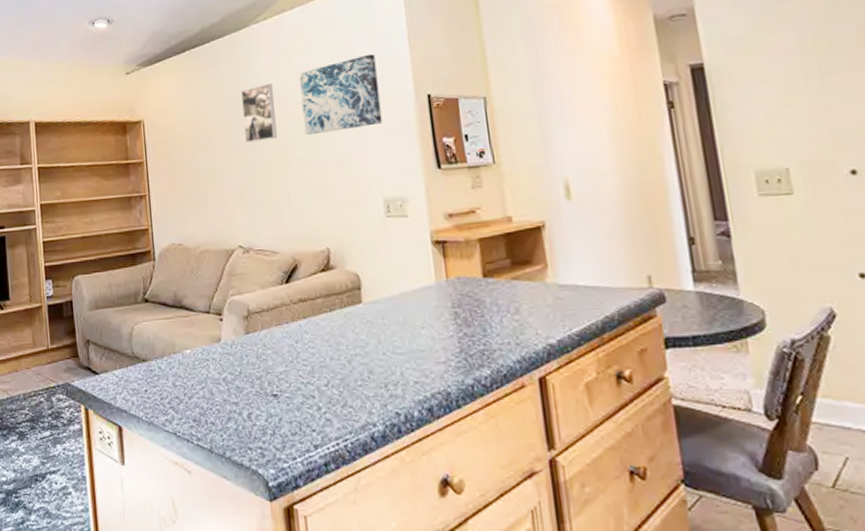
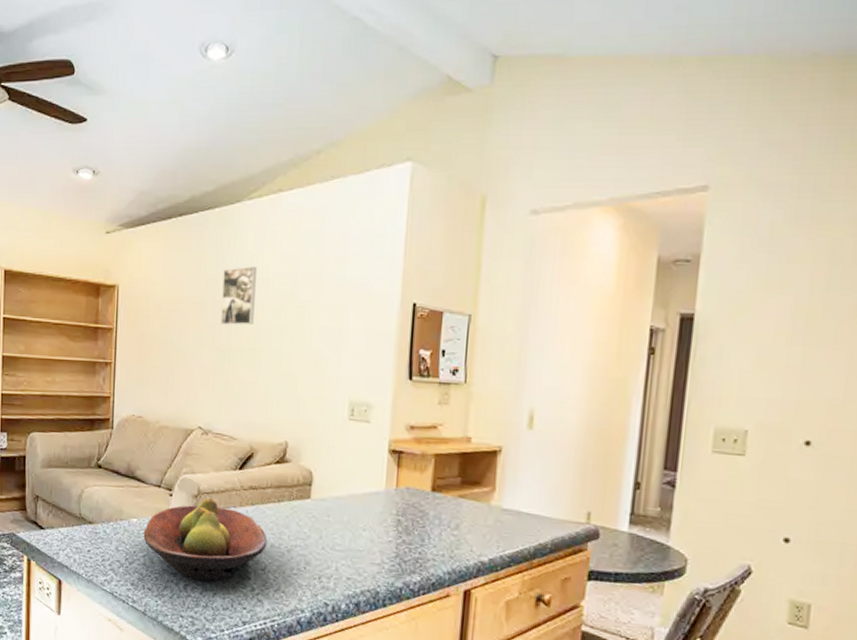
fruit bowl: none [198,317,326,407] -> present [143,498,267,582]
wall art: present [299,54,383,135] -> none [282,251,367,327]

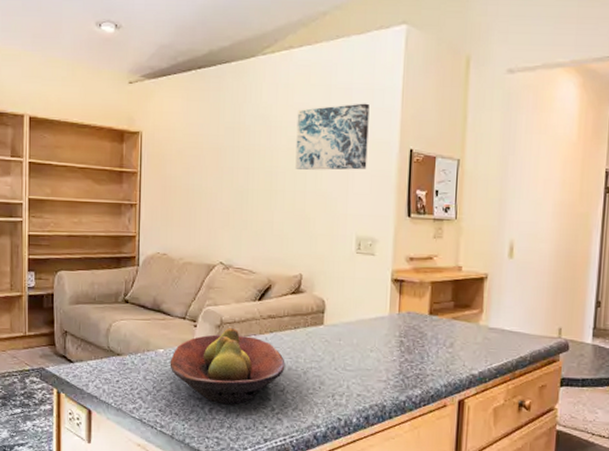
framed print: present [221,265,256,325] -> none [239,115,271,169]
wall art: none [282,251,367,327] -> present [295,103,370,170]

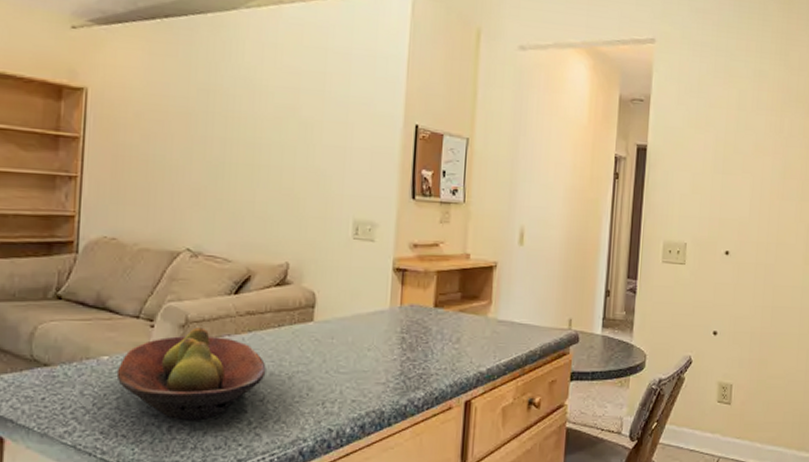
wall art: present [295,103,370,170] -> none [283,71,371,145]

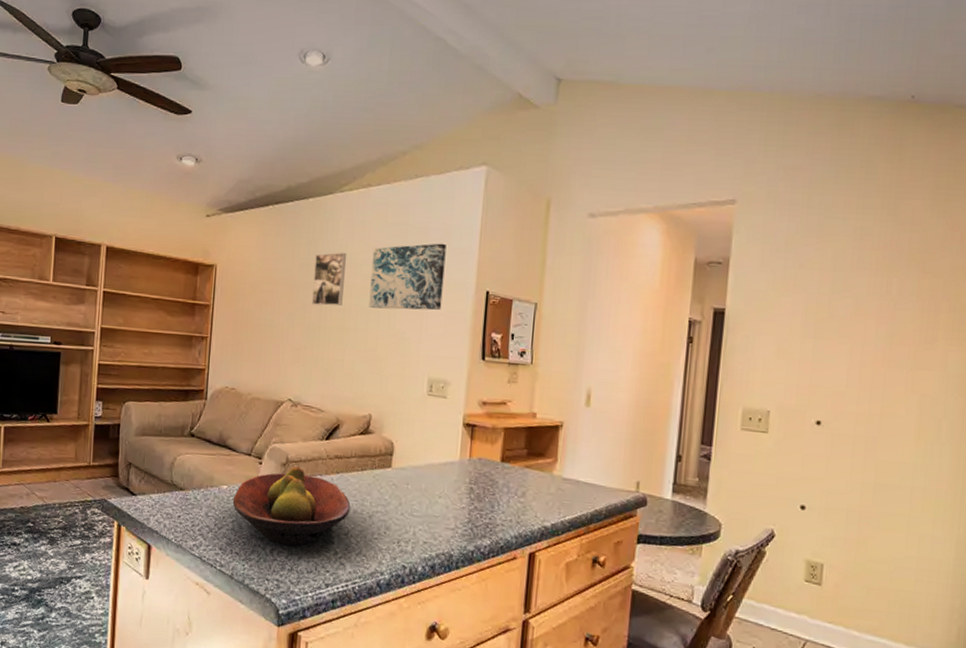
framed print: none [214,77,255,140] -> present [312,252,346,306]
wall art: none [283,71,371,145] -> present [369,243,447,311]

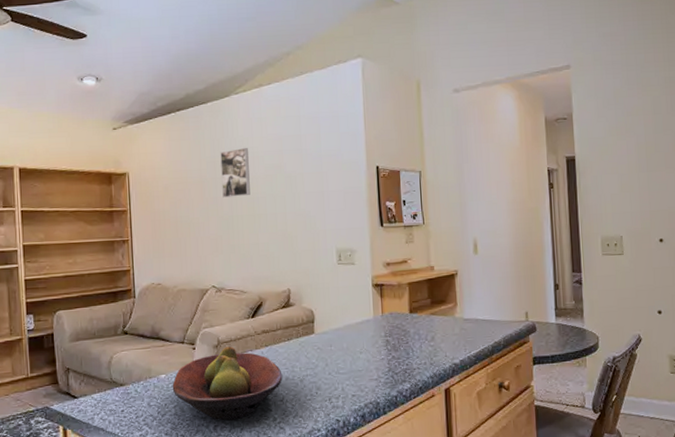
wall art: present [369,243,447,311] -> none [272,129,339,193]

